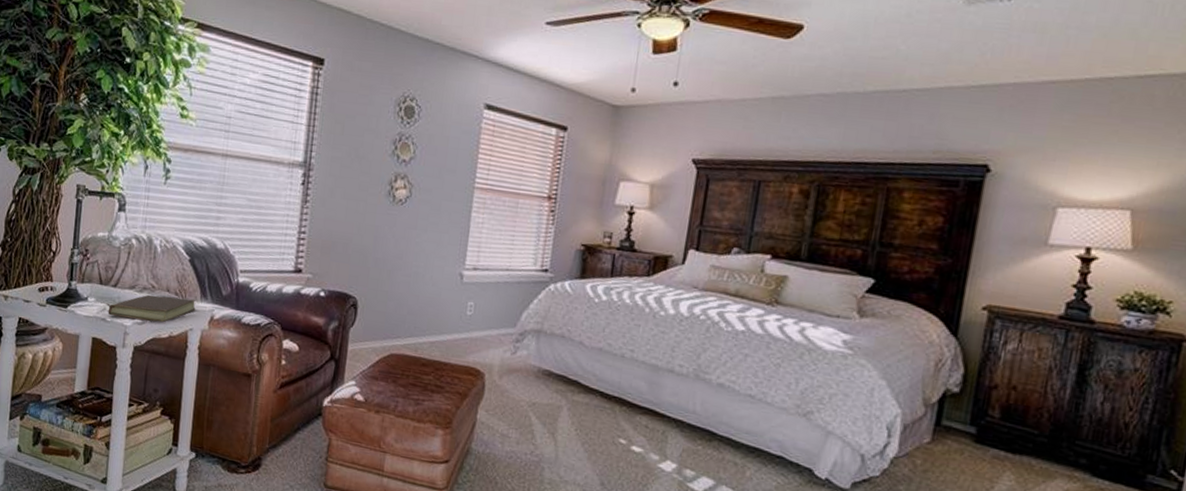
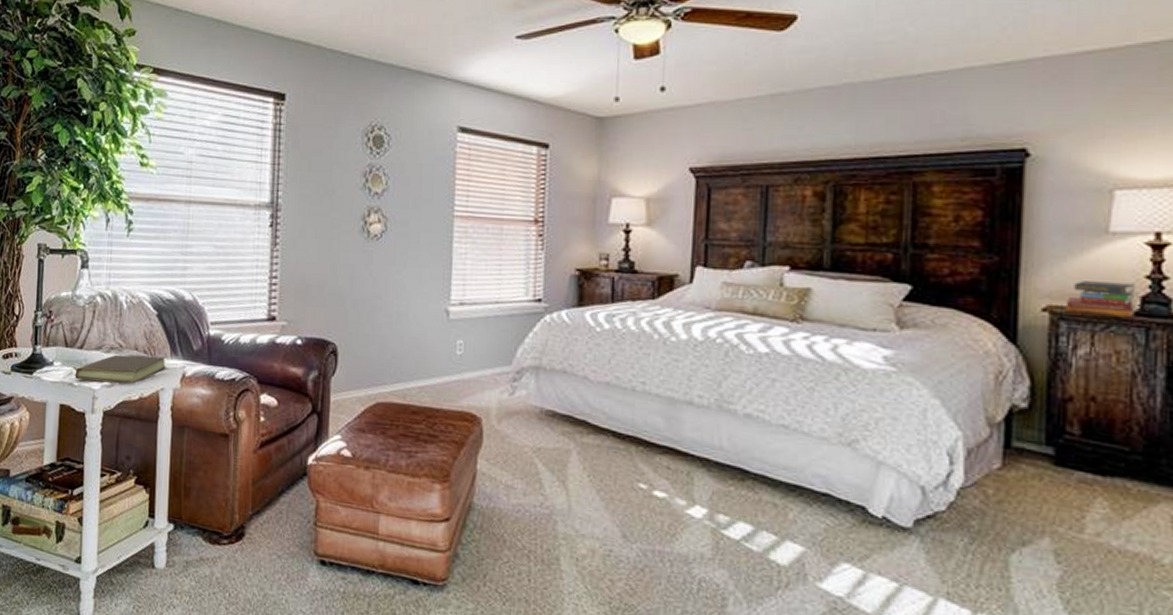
books: none [1001,285,1062,321] -> present [1064,281,1136,318]

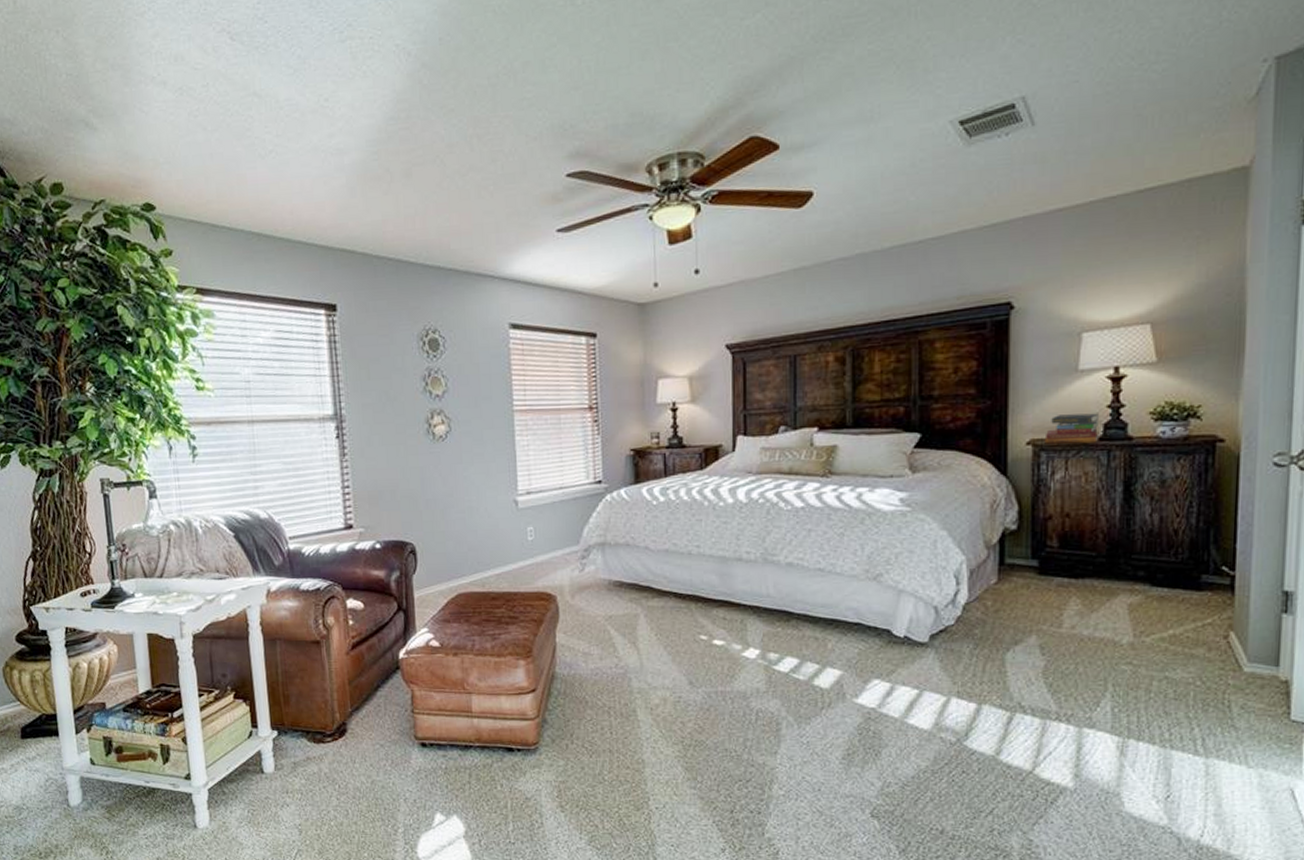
book: present [58,354,166,384] -> none [140,576,250,608]

